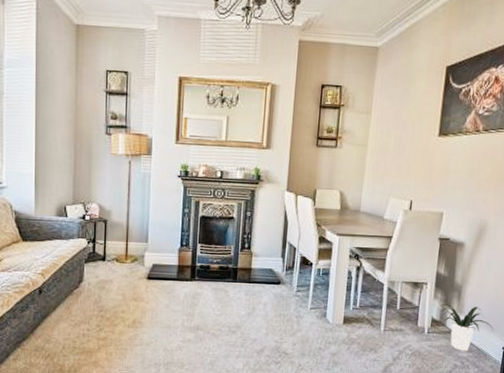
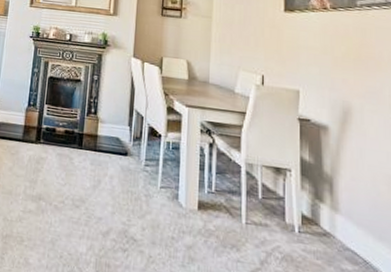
potted plant: present [439,304,493,351] -> none [309,197,380,263]

